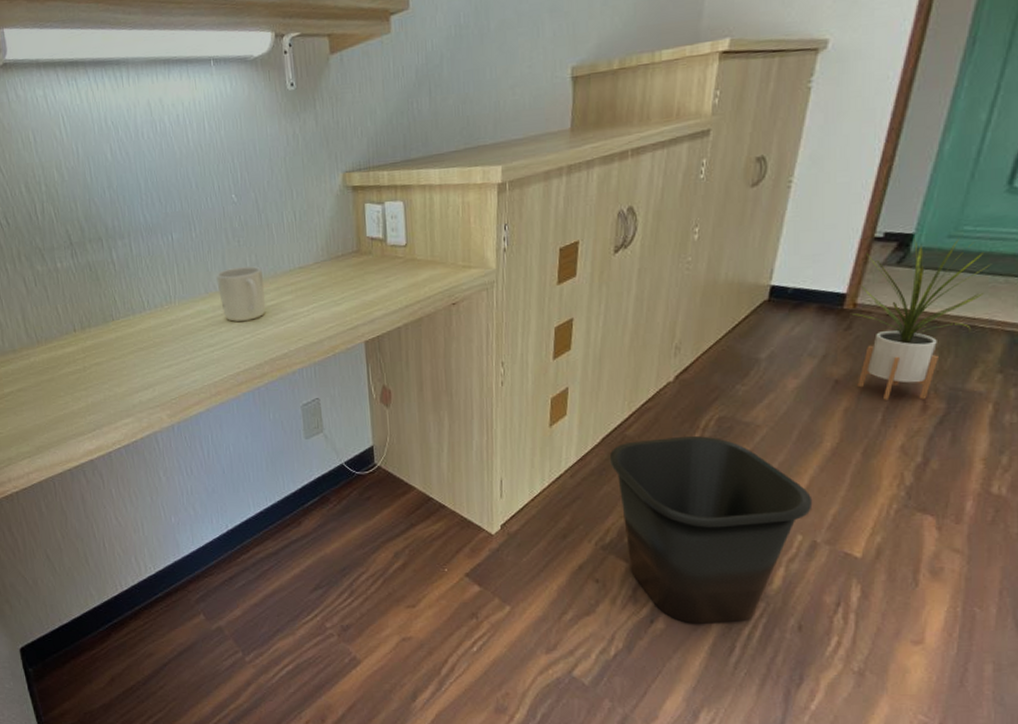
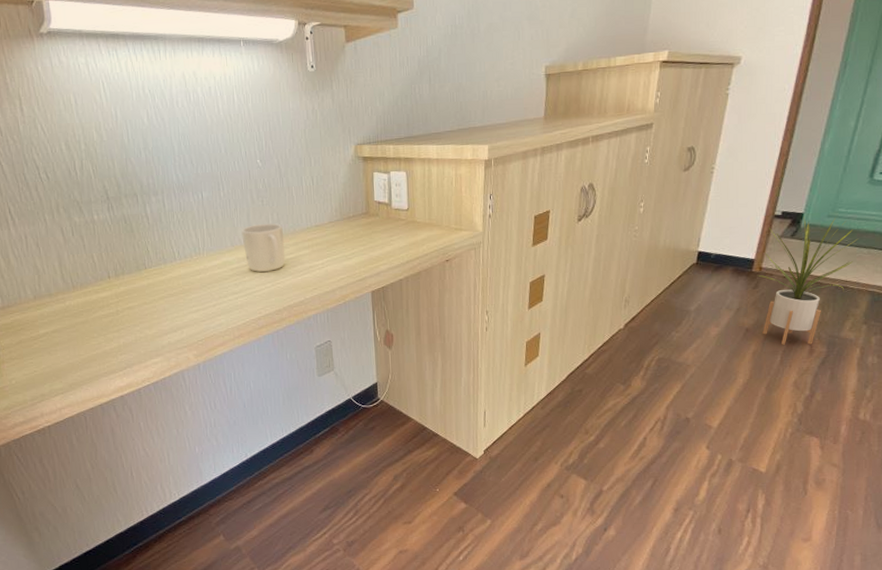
waste bin: present [609,435,813,624] -> none [572,373,729,531]

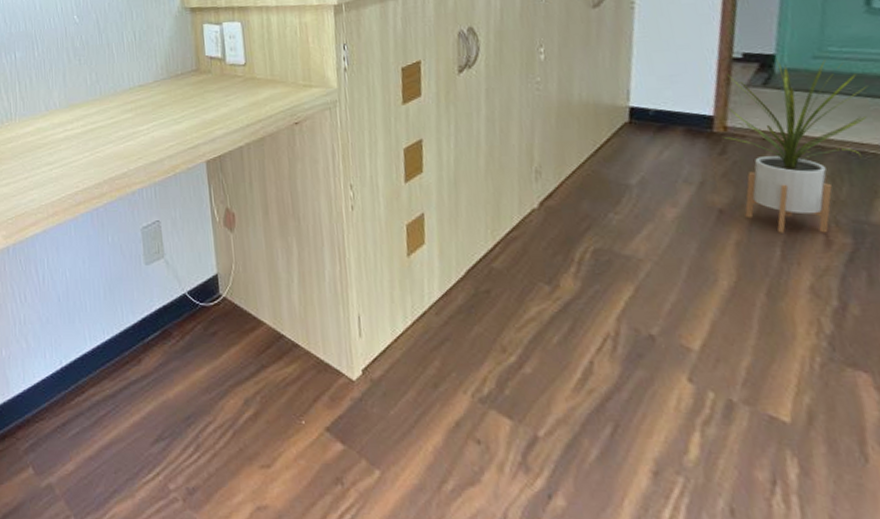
mug: present [241,223,286,272] -> none [57,83,106,139]

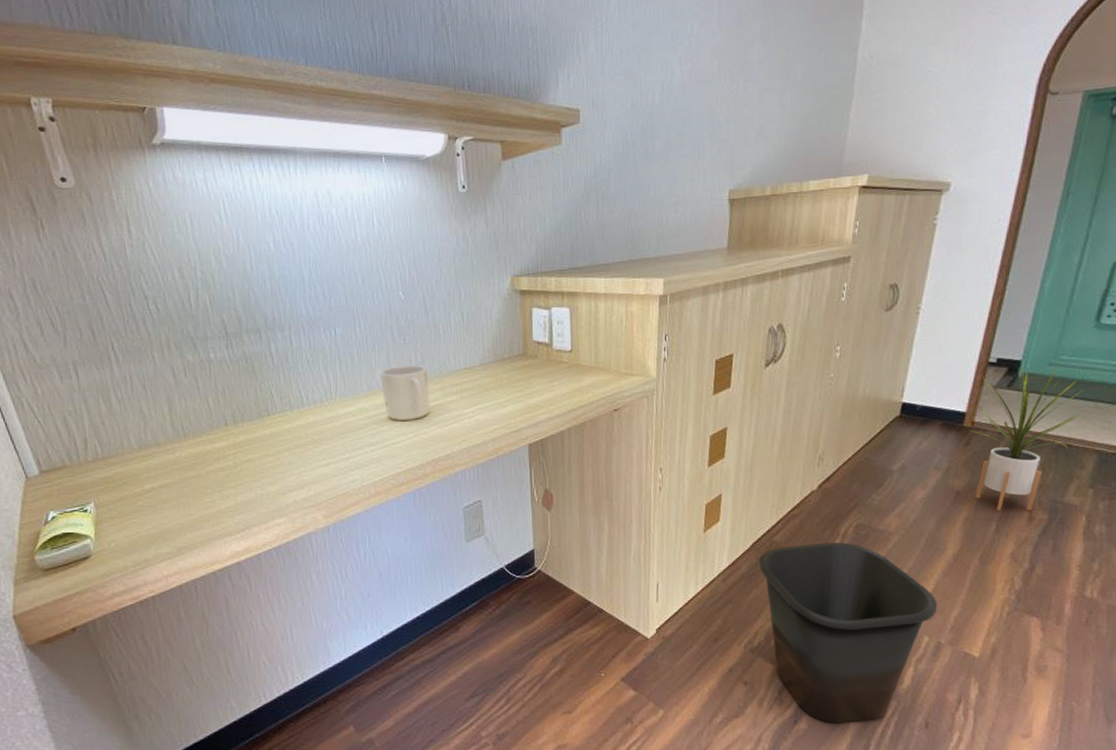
mug: none [57,83,106,139] -> present [380,364,430,421]
waste bin: none [477,269,720,502] -> present [758,542,938,724]

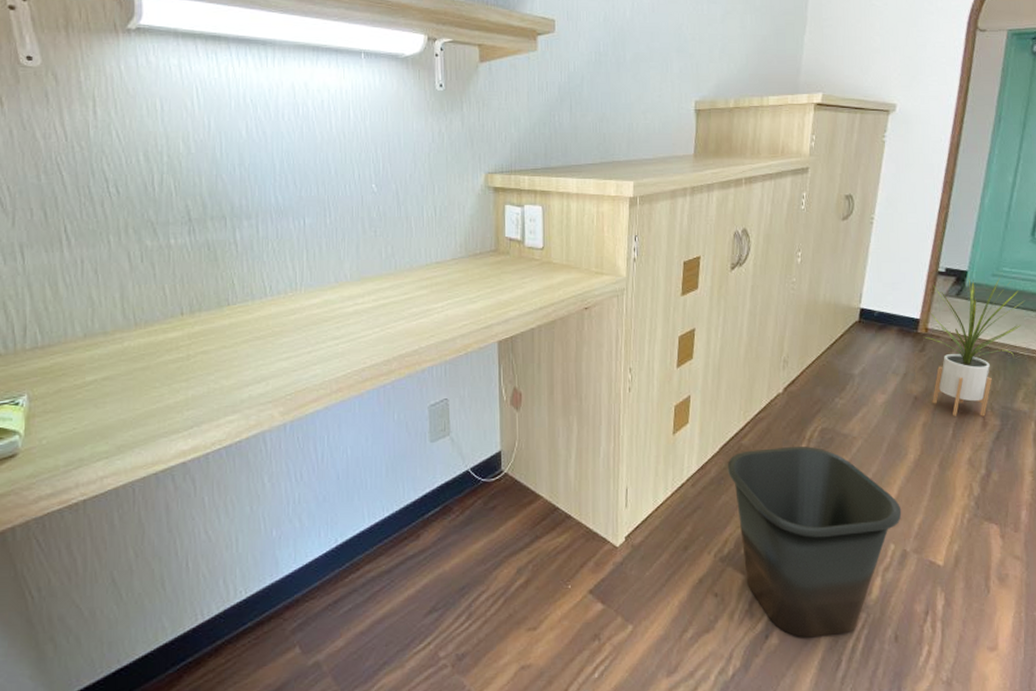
mug: present [380,364,430,421] -> none [348,257,399,314]

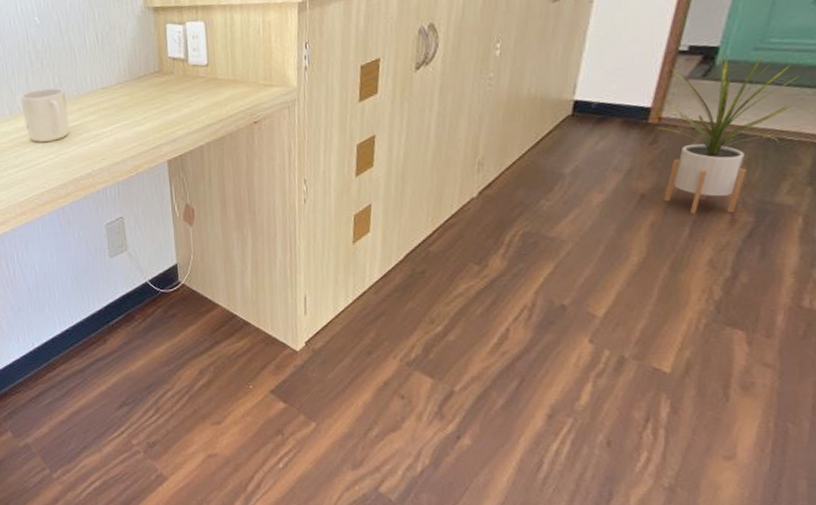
mug: none [348,257,399,314] -> present [20,87,70,142]
waste bin: present [727,445,902,638] -> none [413,251,620,440]

